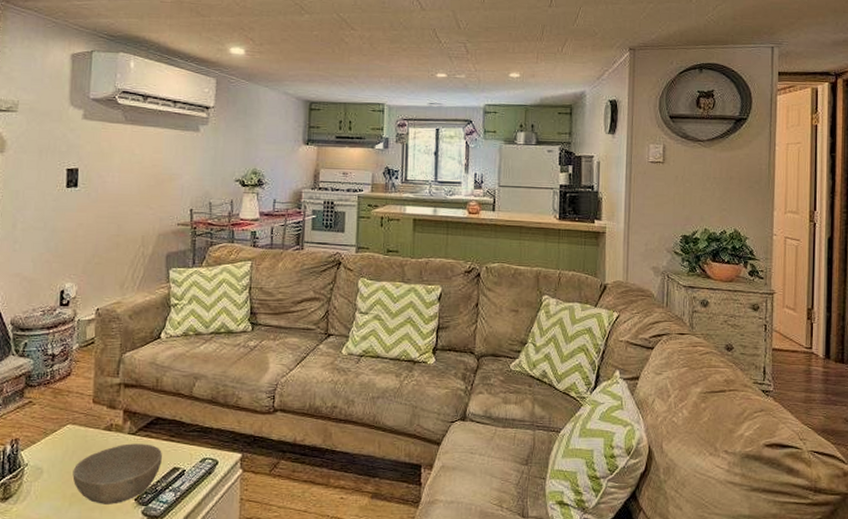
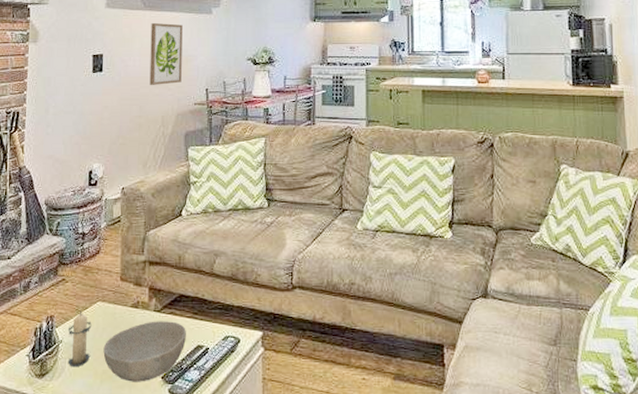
candle: none [33,433,61,491] -> present [67,310,92,368]
wall art: none [129,138,167,204] -> present [149,23,183,85]

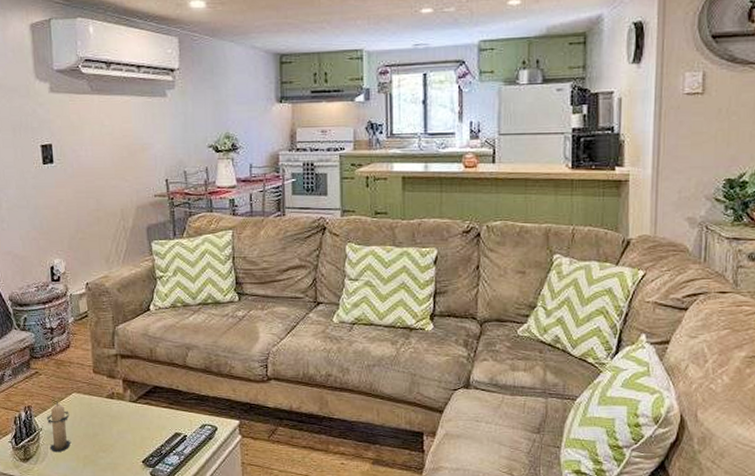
bowl: present [103,321,186,382] -> none [83,410,164,466]
wall art: present [149,23,183,85] -> none [100,108,139,176]

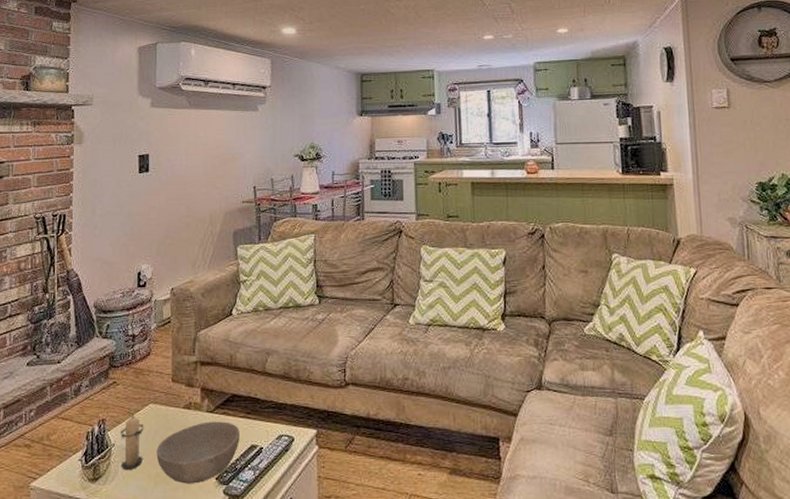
bowl: none [83,410,164,466] -> present [156,421,240,484]

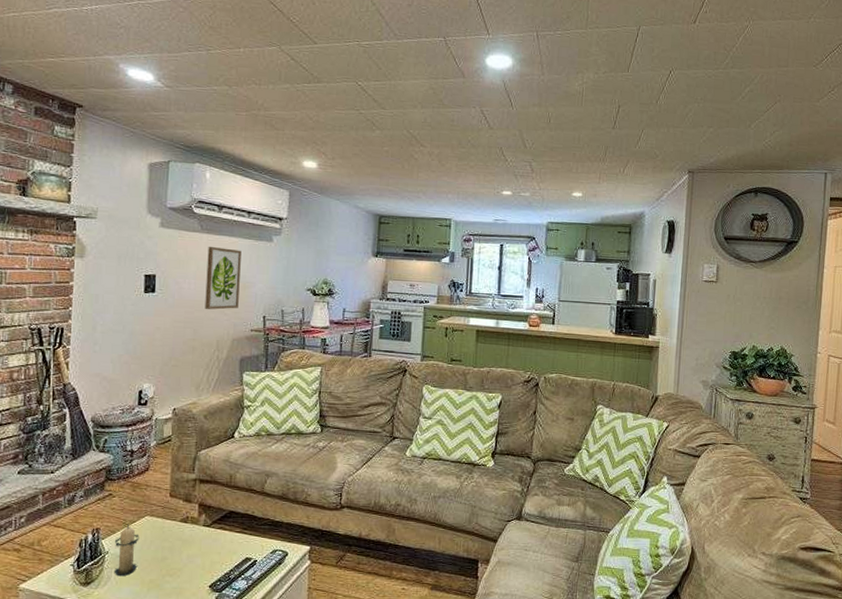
bowl: present [156,421,240,484] -> none [151,535,235,591]
wall art: none [196,121,229,184] -> present [205,247,242,310]

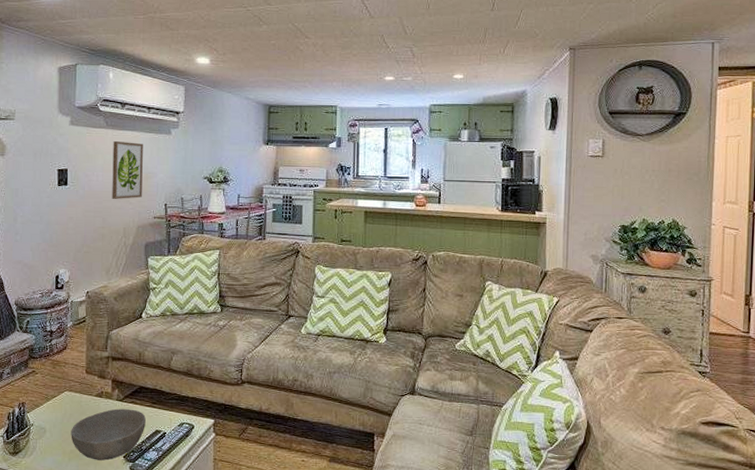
candle: present [114,524,140,577] -> none [38,398,60,447]
bowl: none [151,535,235,591] -> present [71,409,146,461]

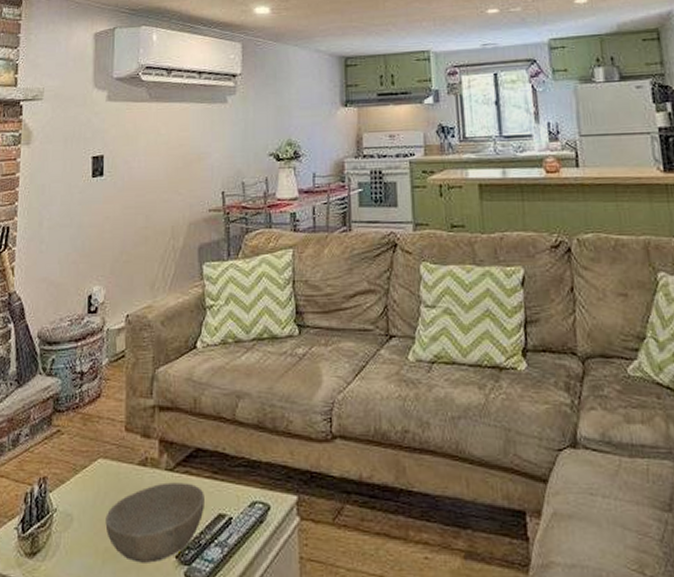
wall art: present [112,141,143,199] -> none [157,116,194,190]

